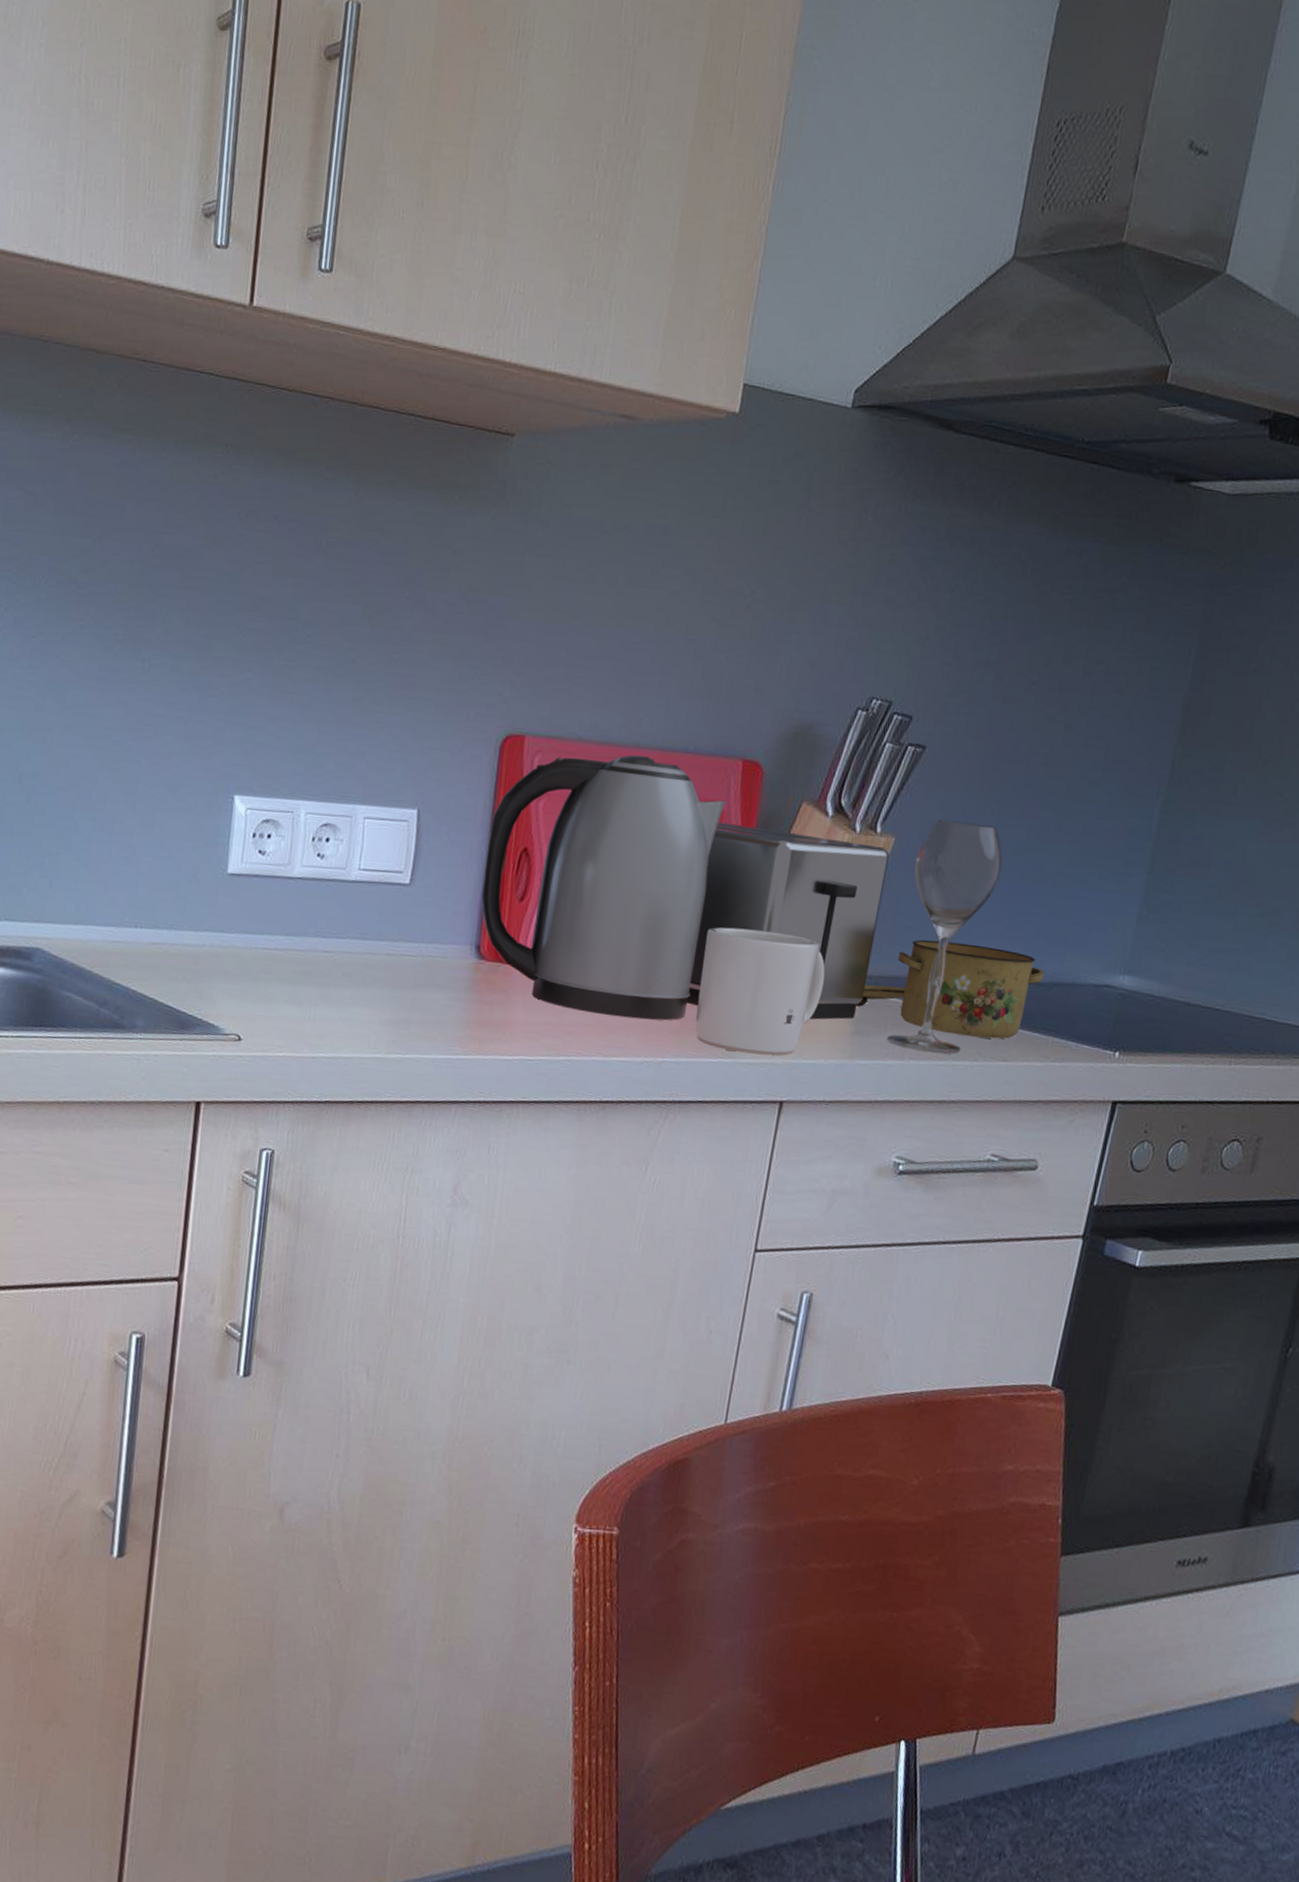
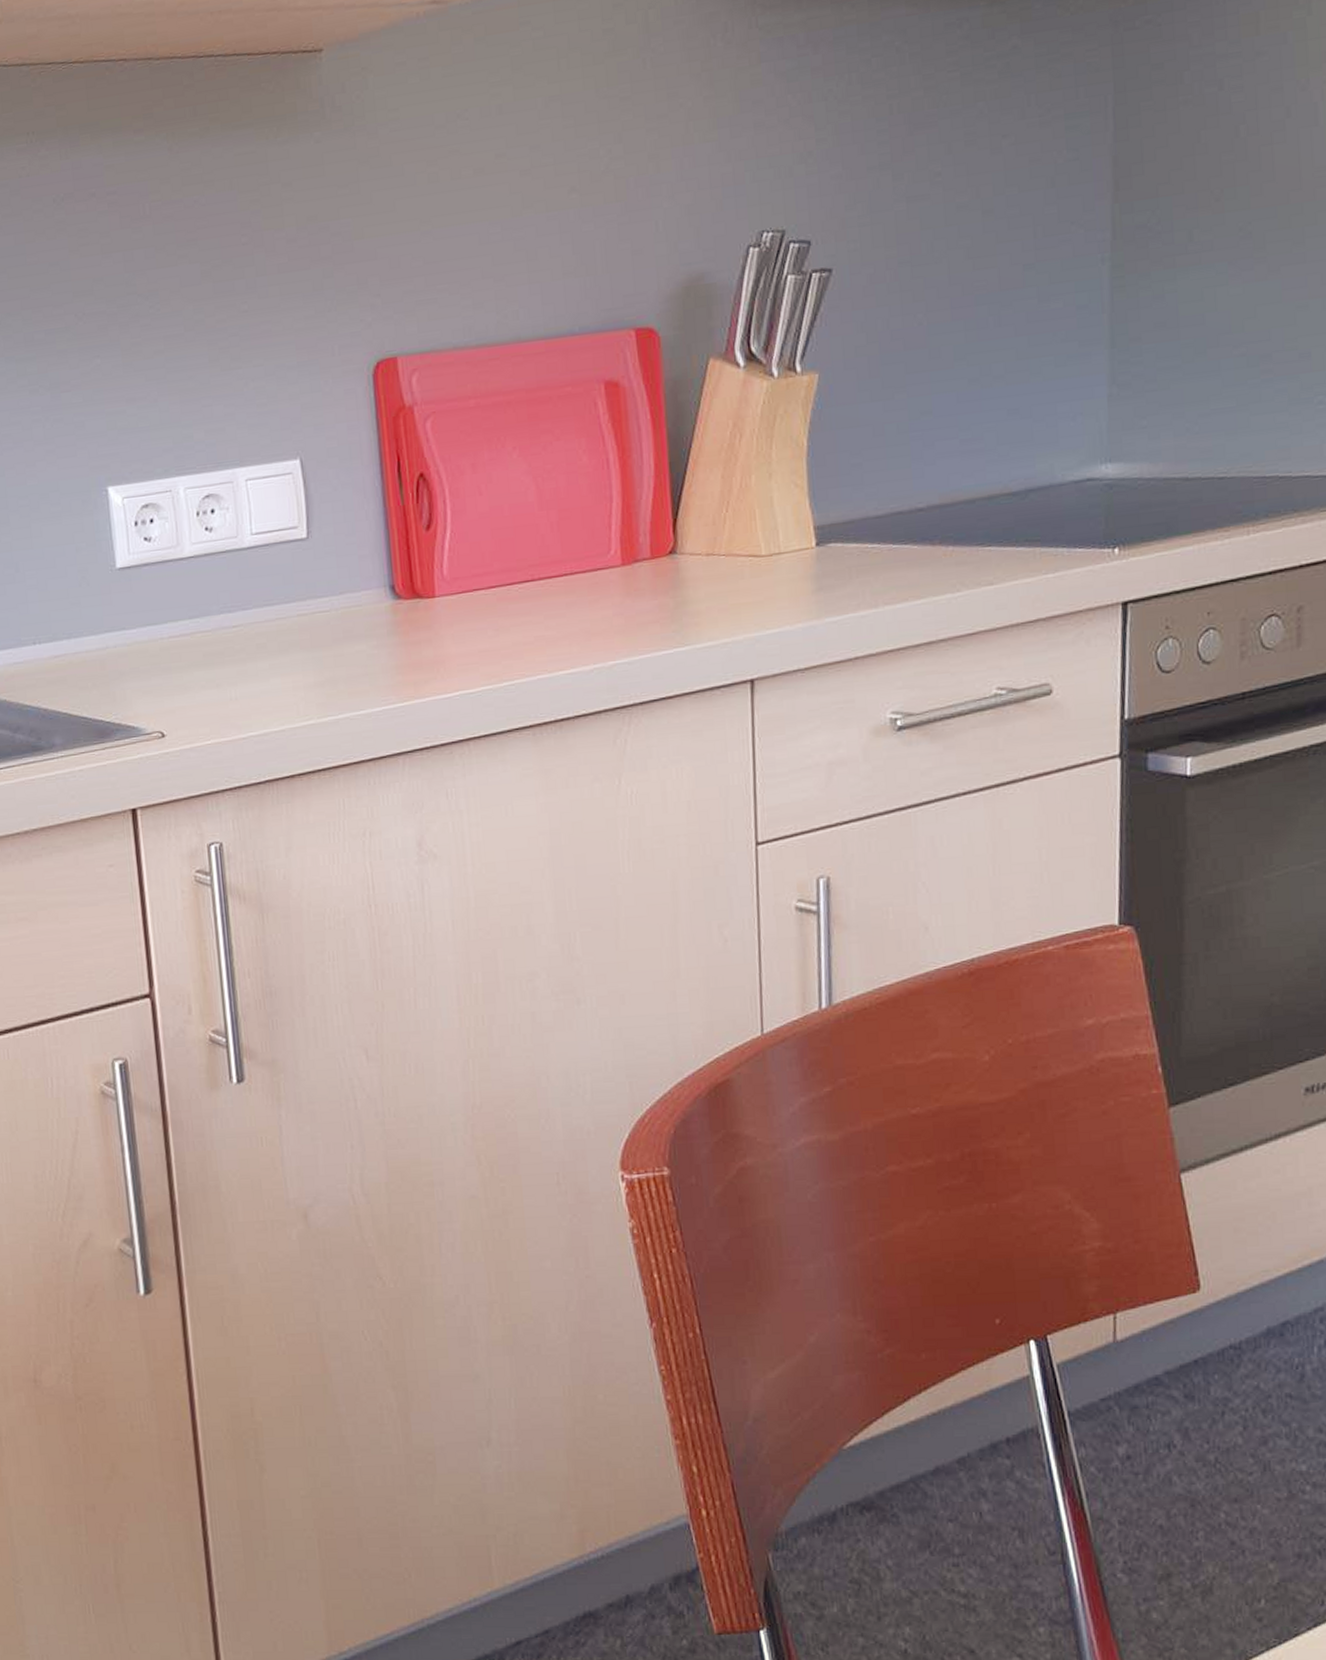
kettle: present [480,755,726,1021] -> none [379,349,629,631]
toaster: present [686,821,890,1020] -> none [617,386,820,599]
mug: present [695,927,826,1056] -> none [634,500,773,638]
cooking pot: present [855,939,1044,1039] -> none [812,465,1015,569]
wineglass: present [886,819,1003,1054] -> none [846,336,945,595]

